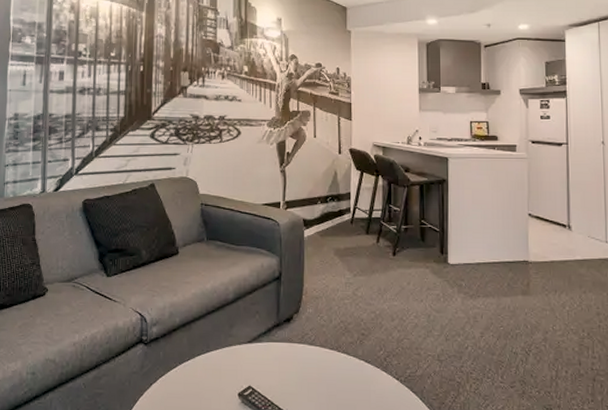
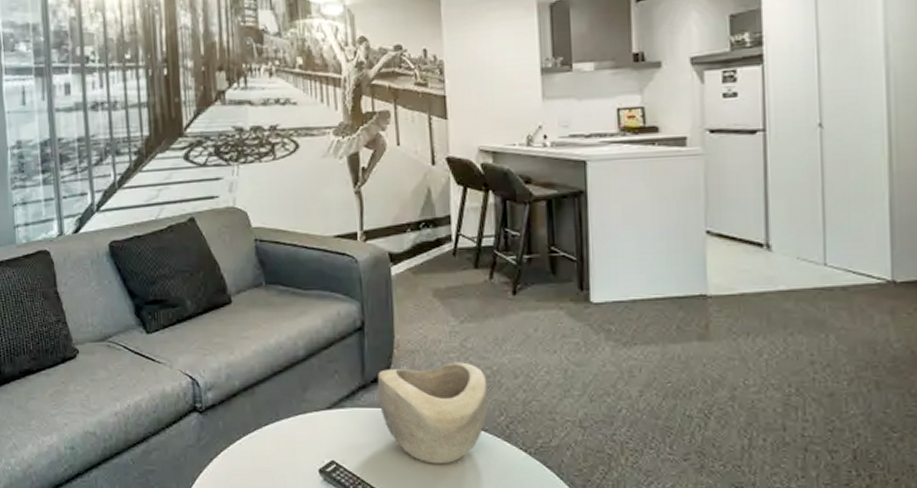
decorative bowl: none [288,307,372,390] -> present [377,362,489,464]

